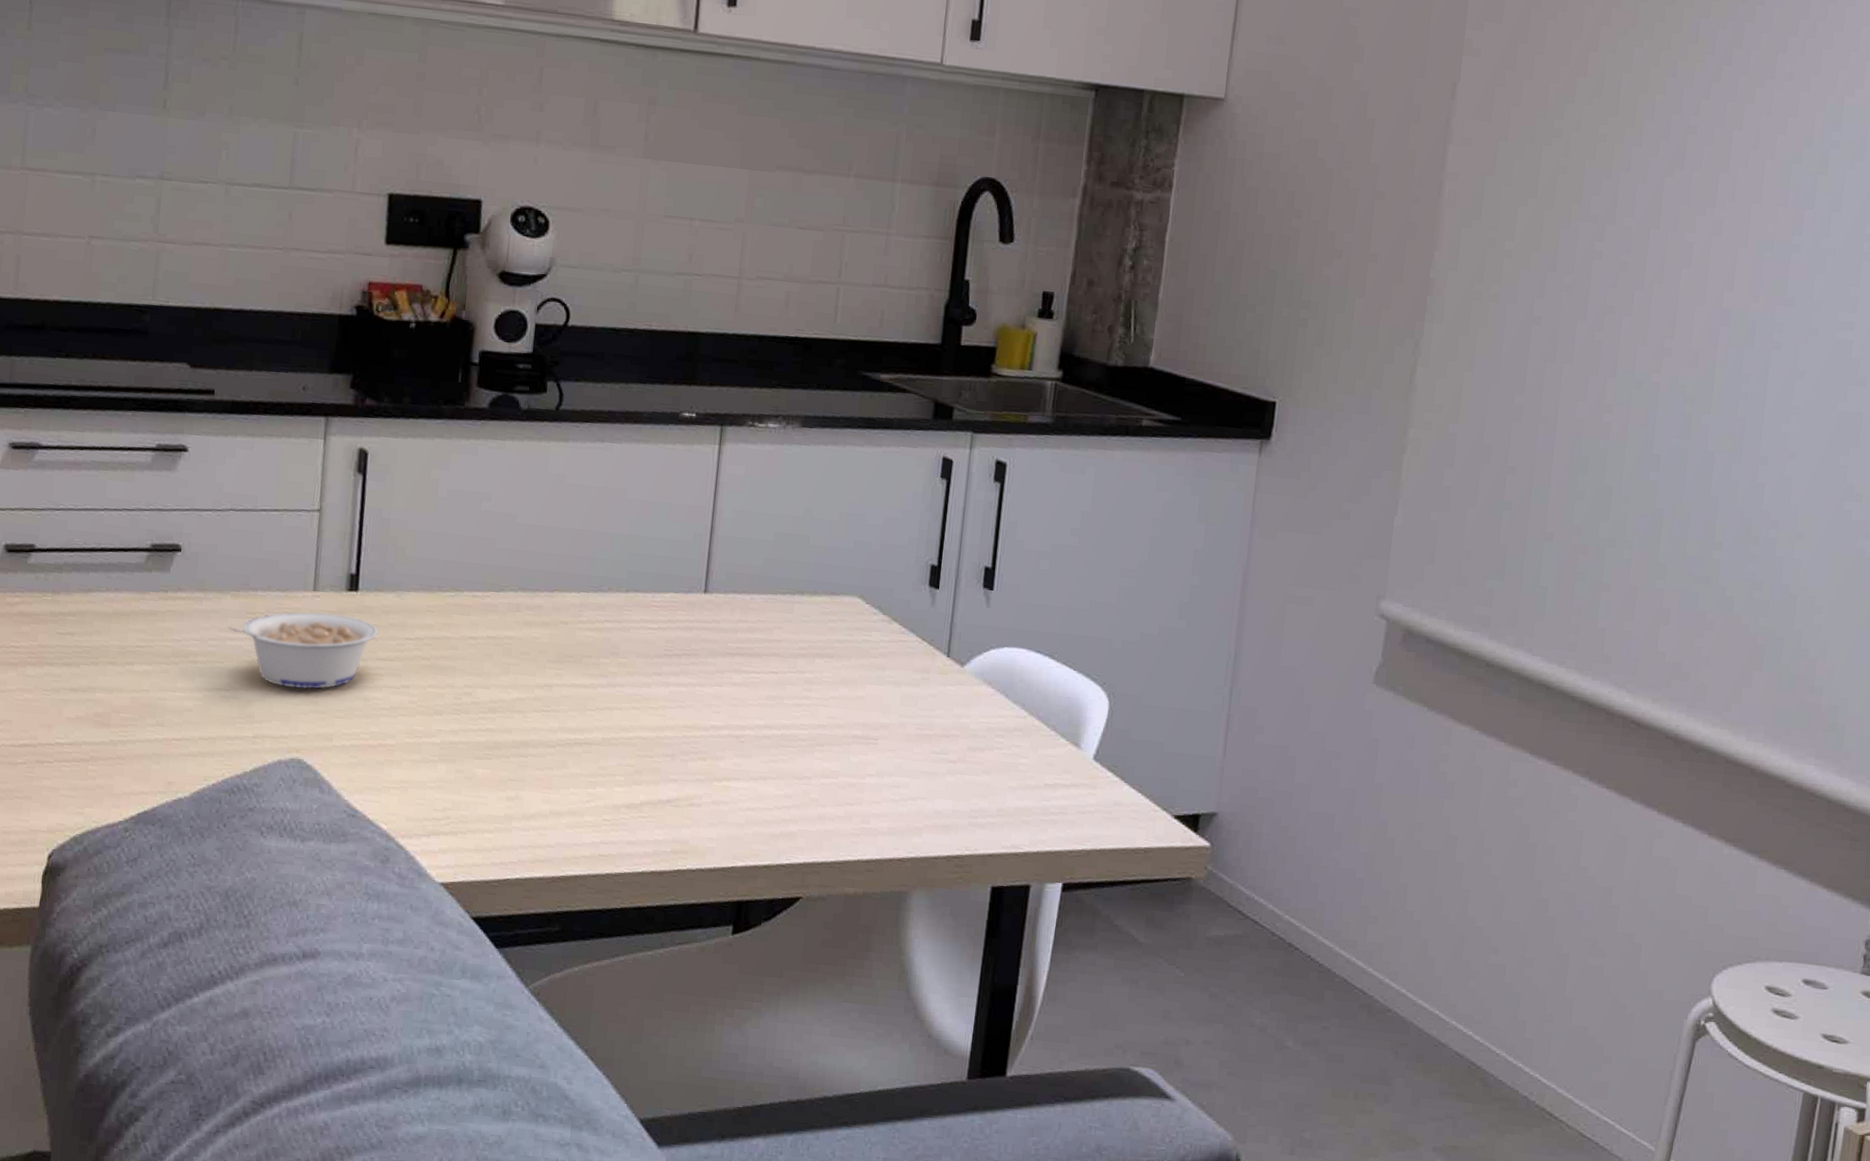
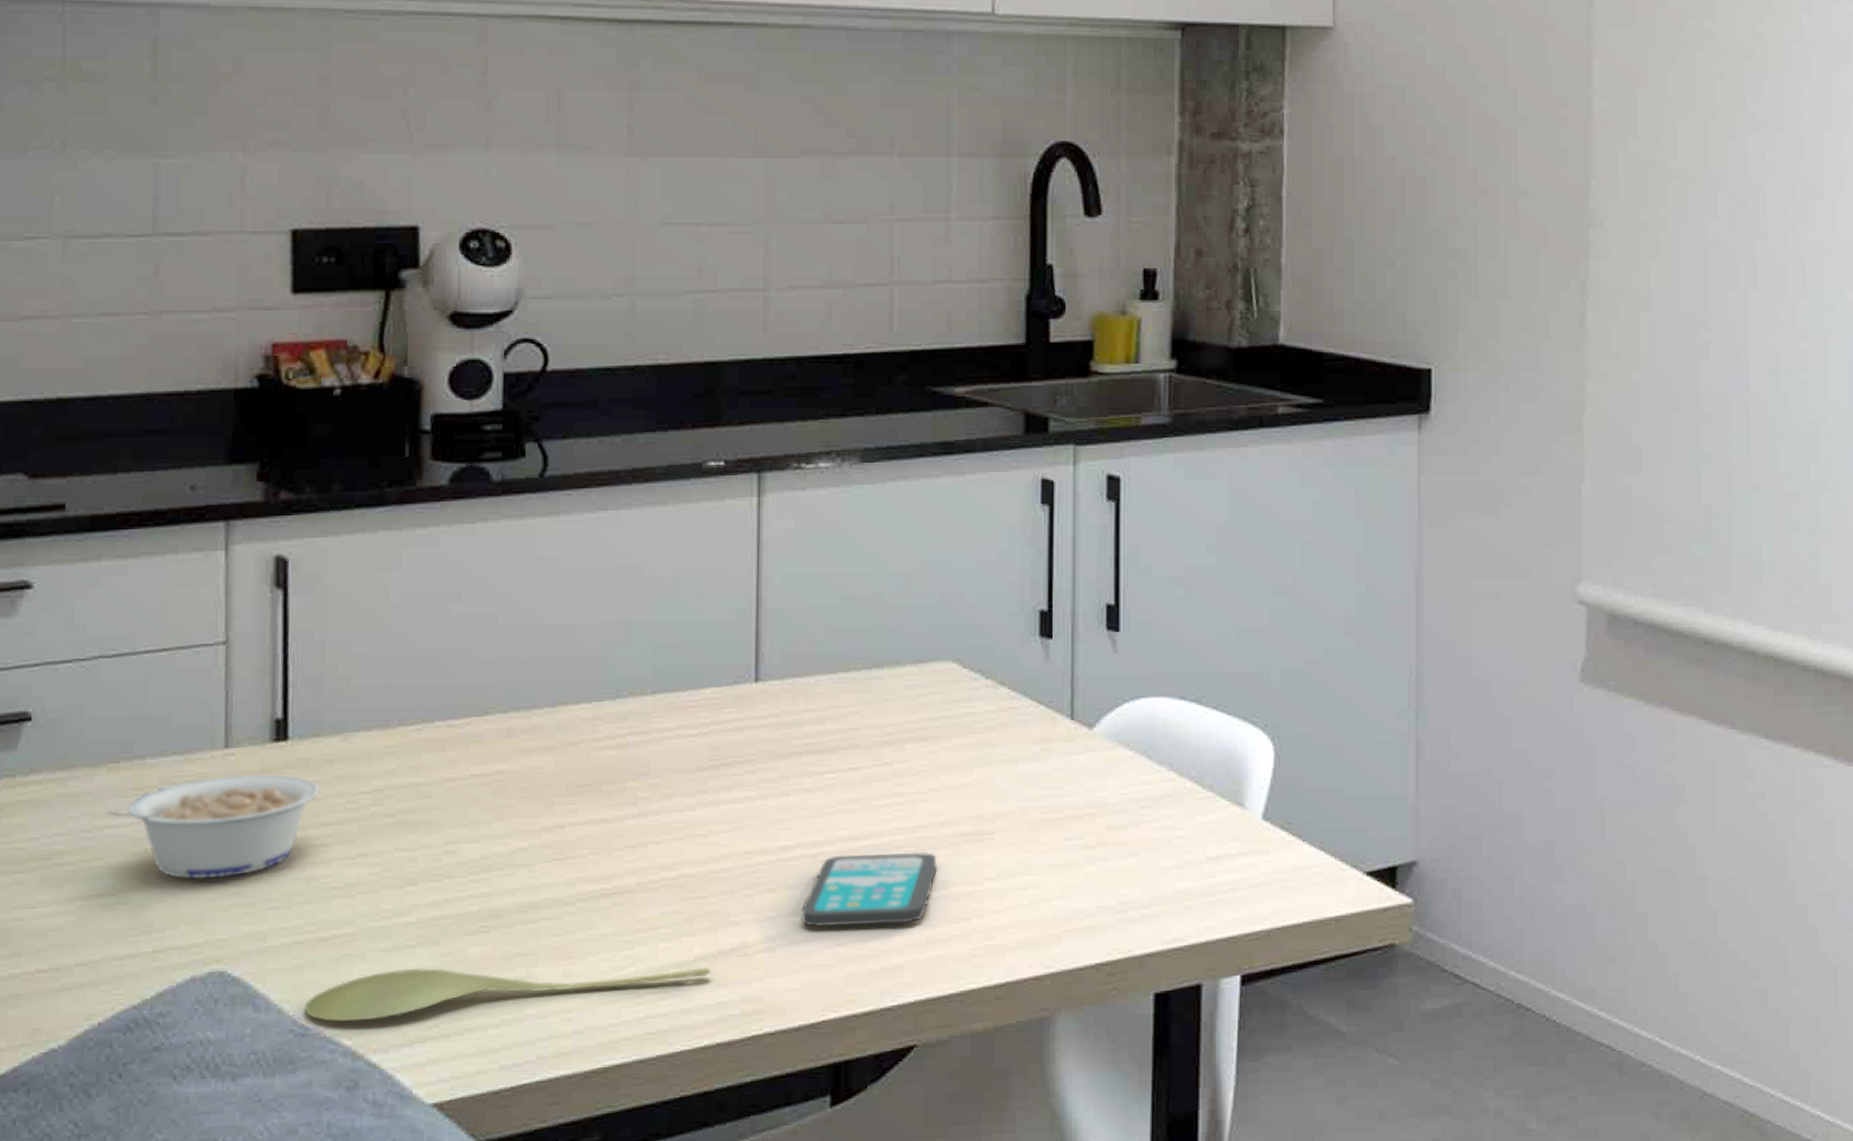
spoon: none [355,777,652,818] -> present [304,967,711,1022]
smartphone: none [723,739,831,801] -> present [801,852,937,928]

